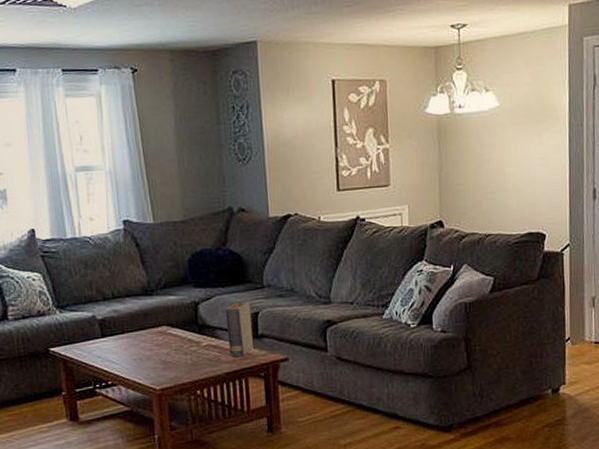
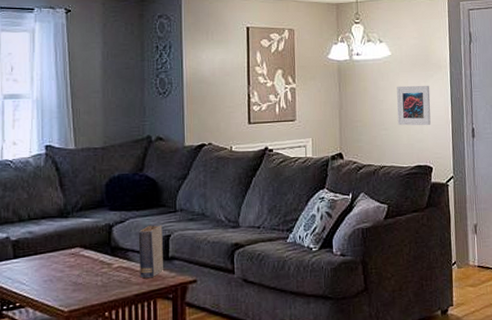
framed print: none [505,140,545,188] -> present [397,85,431,126]

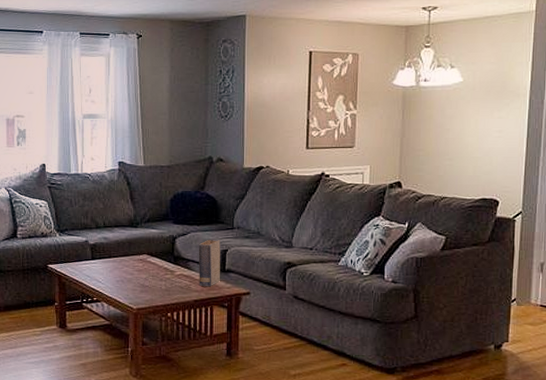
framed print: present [397,85,431,126] -> none [464,114,504,158]

